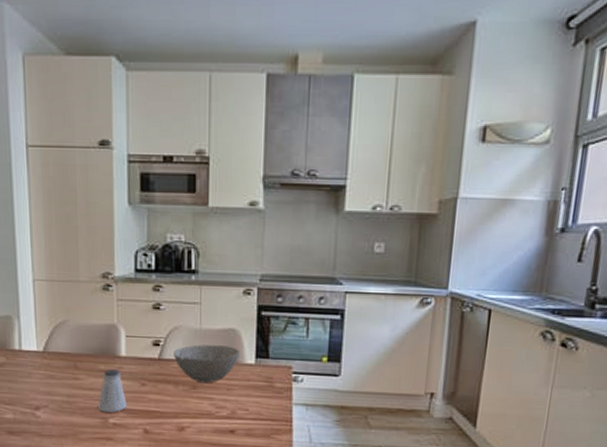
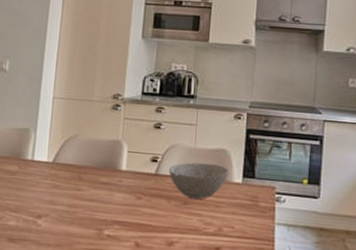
saltshaker: present [98,369,127,413] -> none [95,182,122,225]

